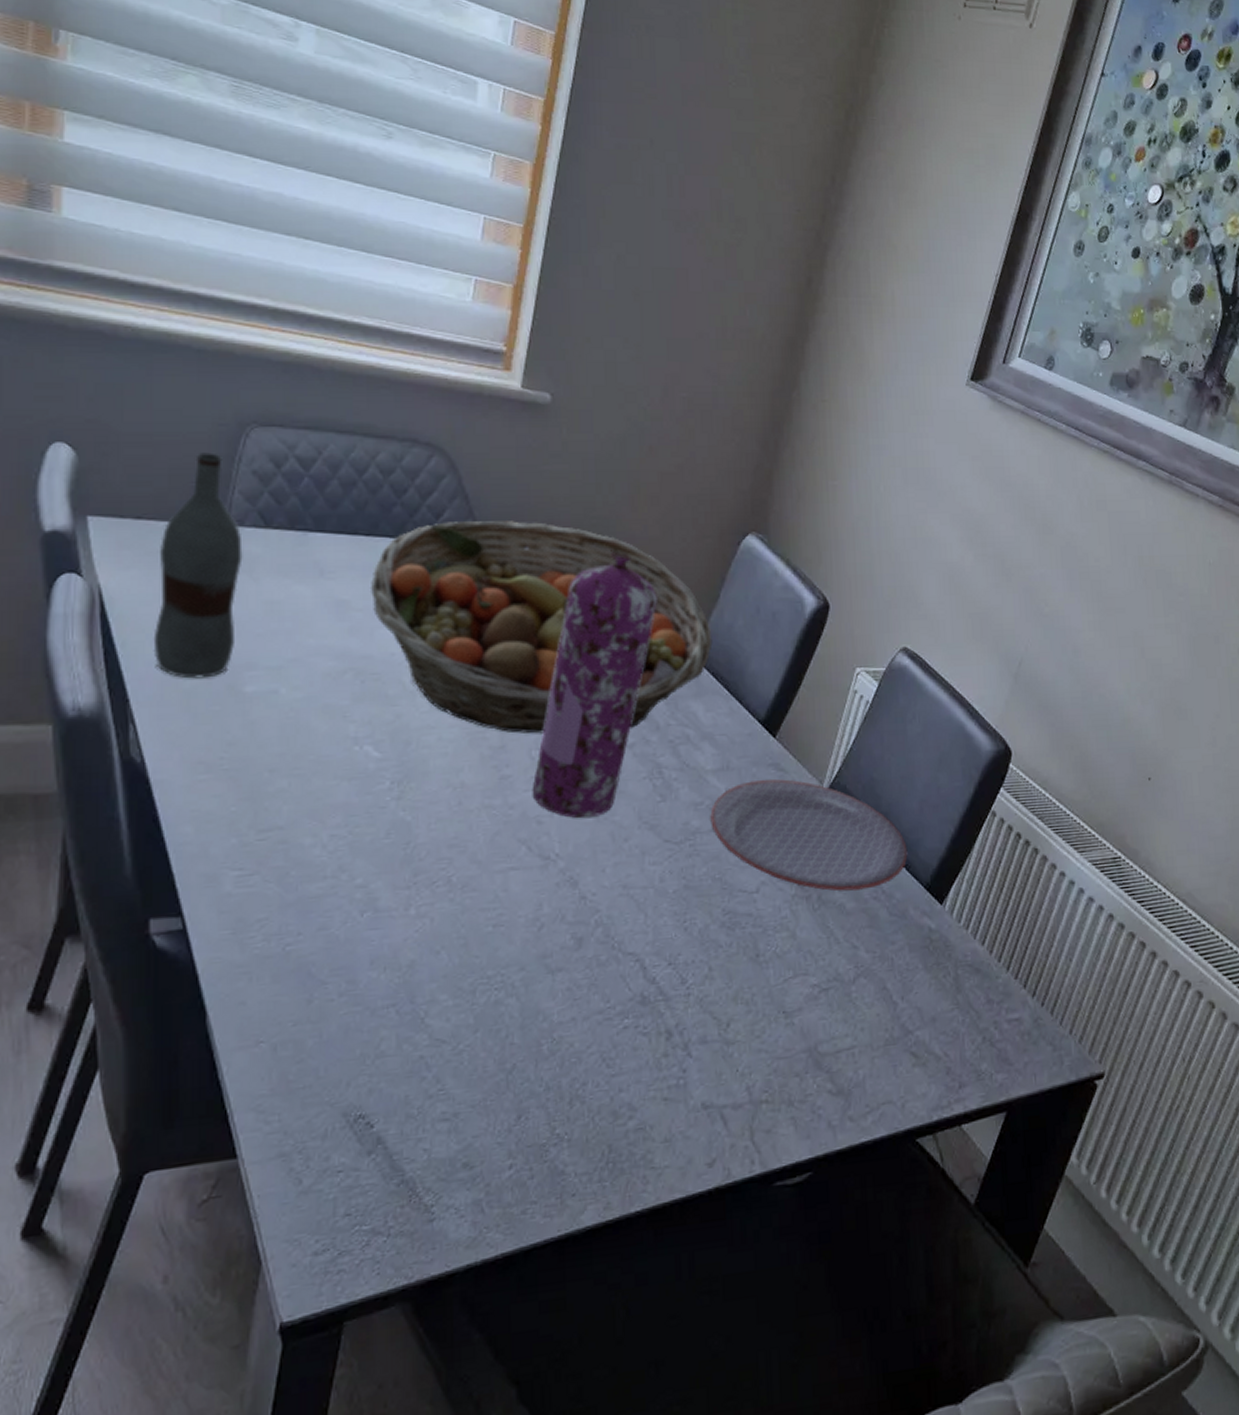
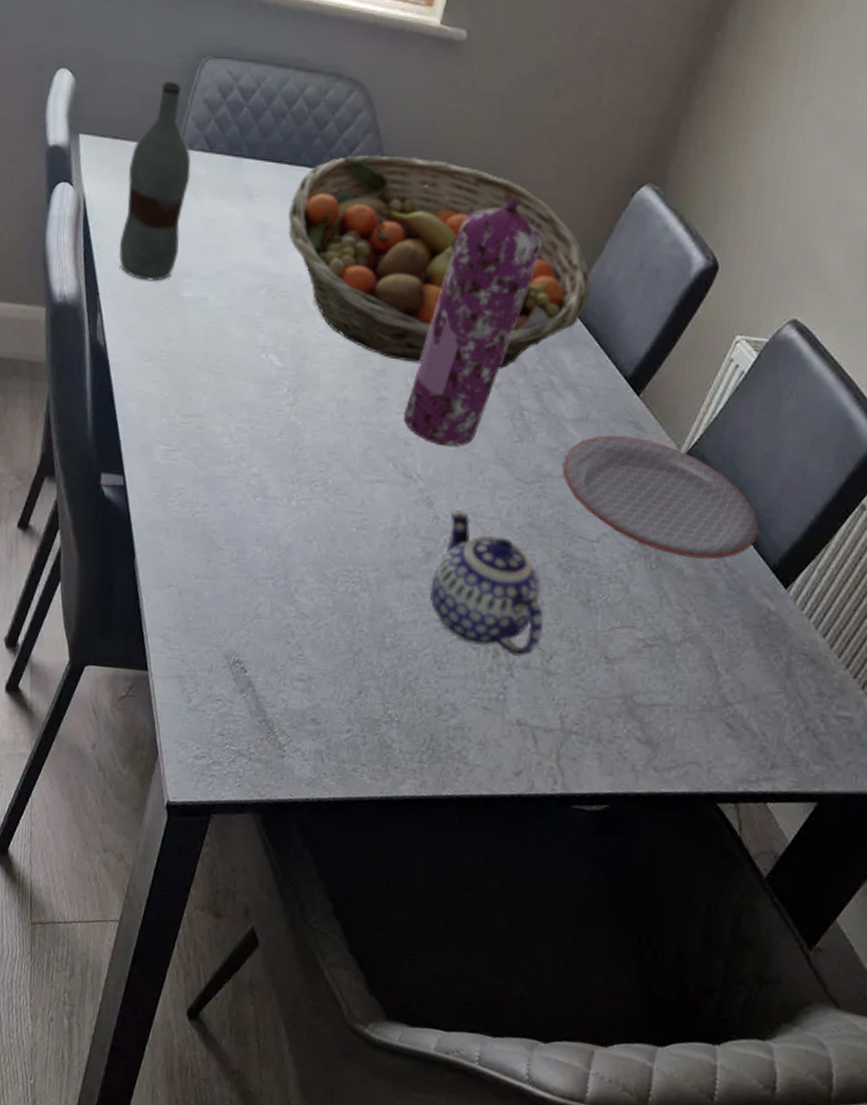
teapot: none [586,885,715,1033] -> present [429,510,545,657]

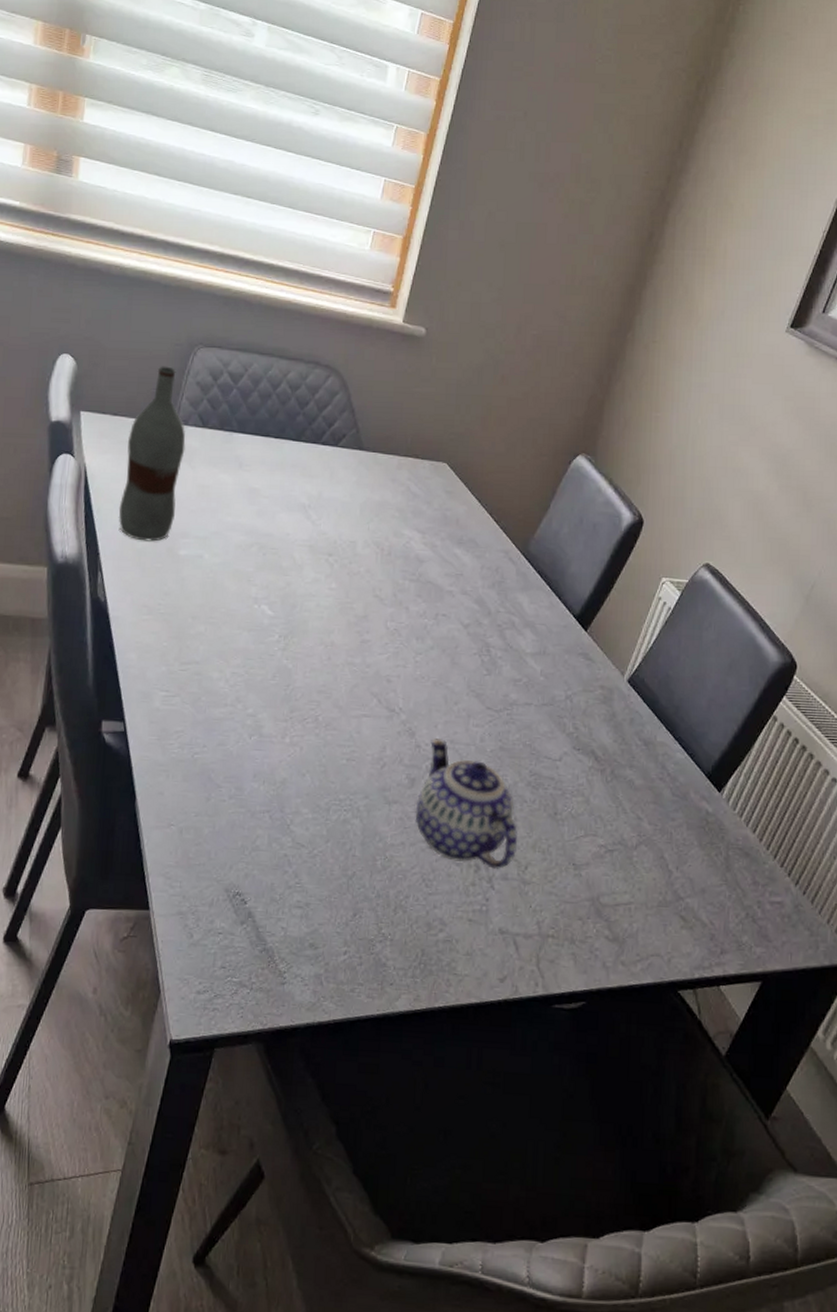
fruit basket: present [287,155,591,370] -> none [275,430,541,612]
gas cylinder: present [403,194,543,447] -> none [385,463,498,682]
plate: present [562,435,760,559] -> none [526,666,694,770]

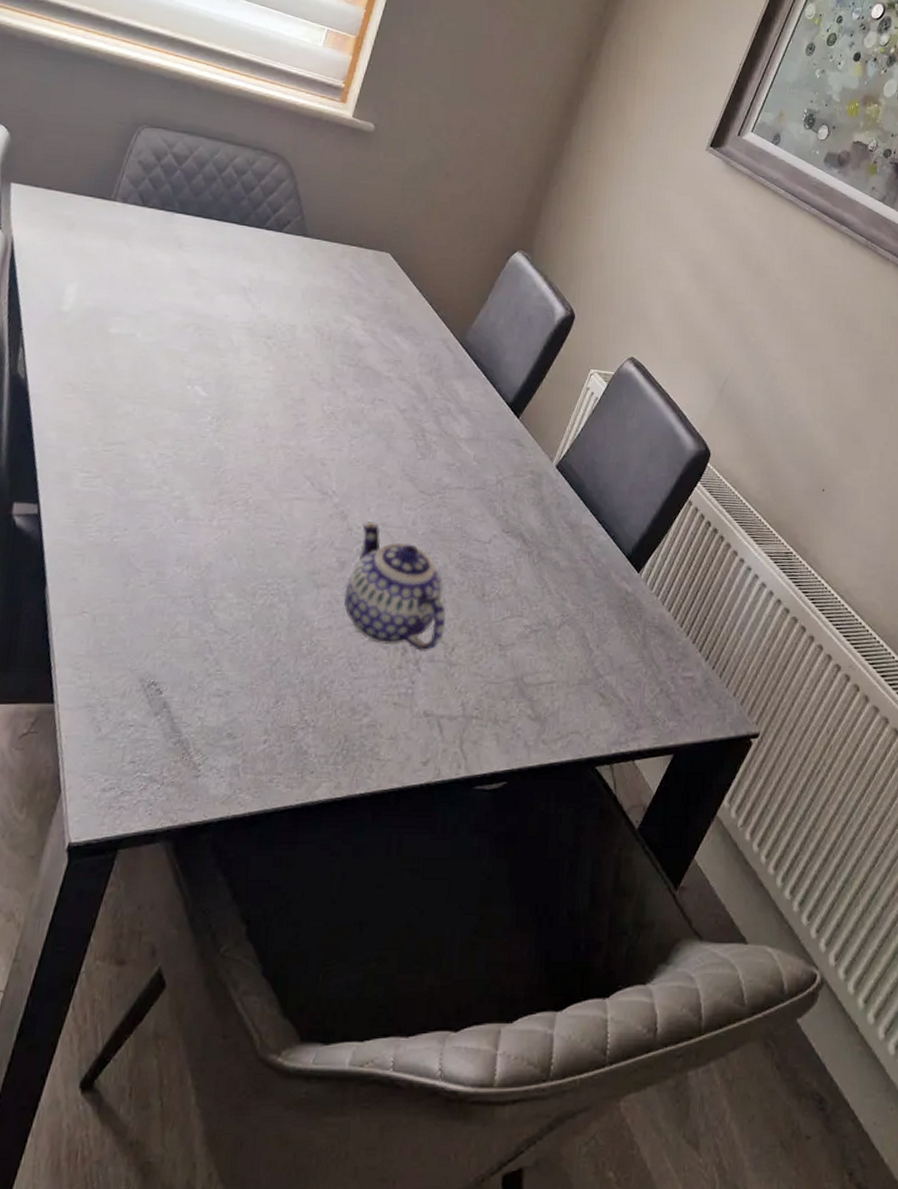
bottle: present [118,366,186,542] -> none [45,143,124,319]

